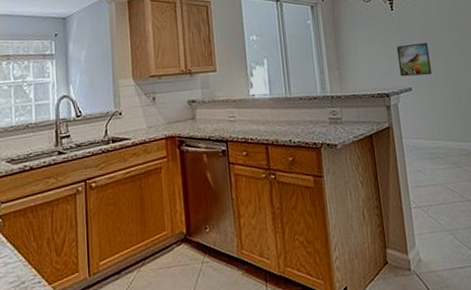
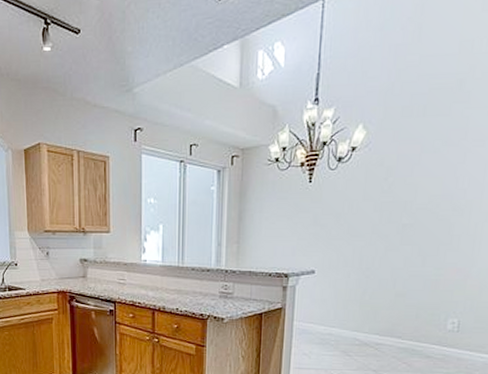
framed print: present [396,42,432,77] -> none [304,222,343,259]

